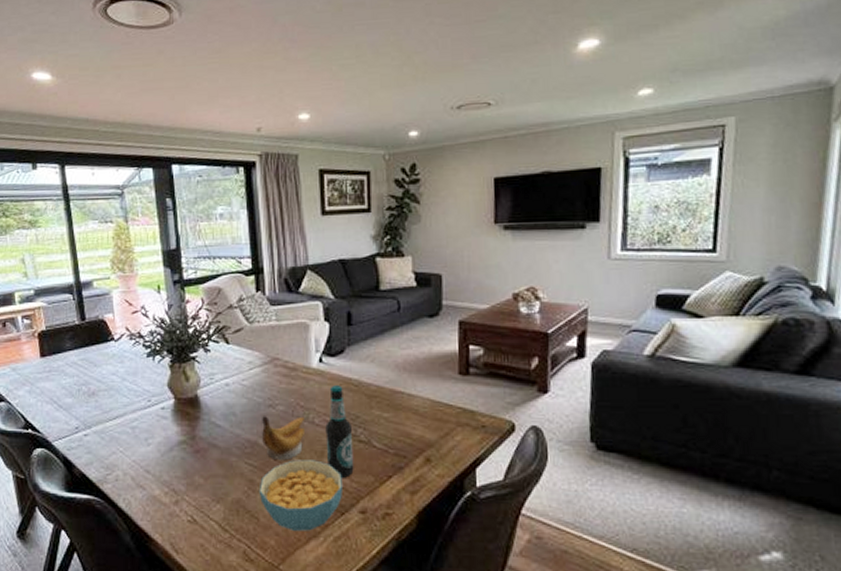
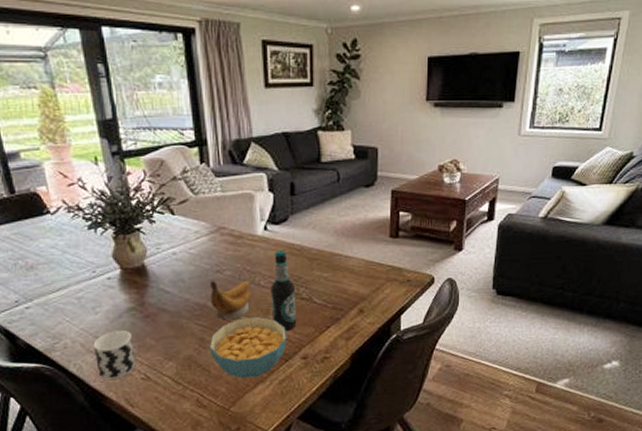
cup: none [143,465,183,519] -> present [93,330,136,380]

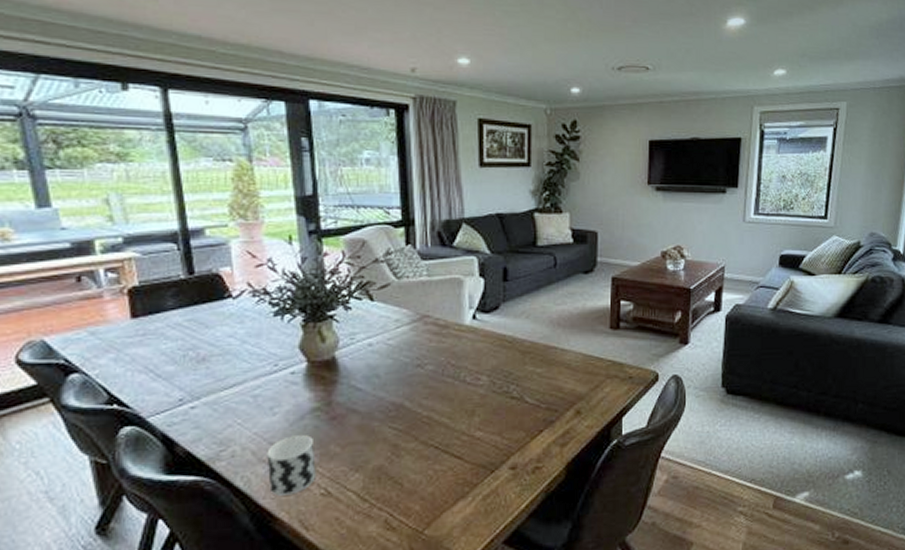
cereal bowl: present [209,317,286,378] -> none [403,419,493,493]
banana: present [210,279,252,319] -> none [409,375,456,422]
bottle: present [270,250,297,332] -> none [477,342,506,437]

